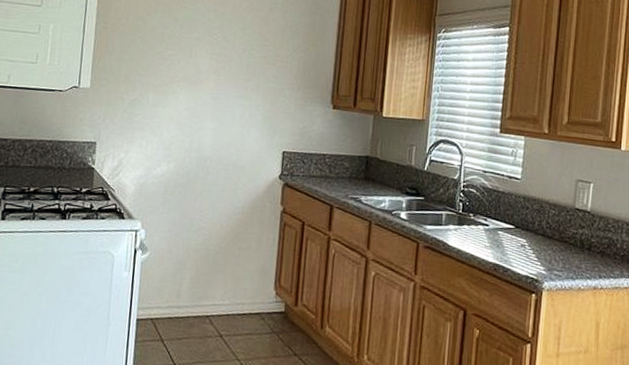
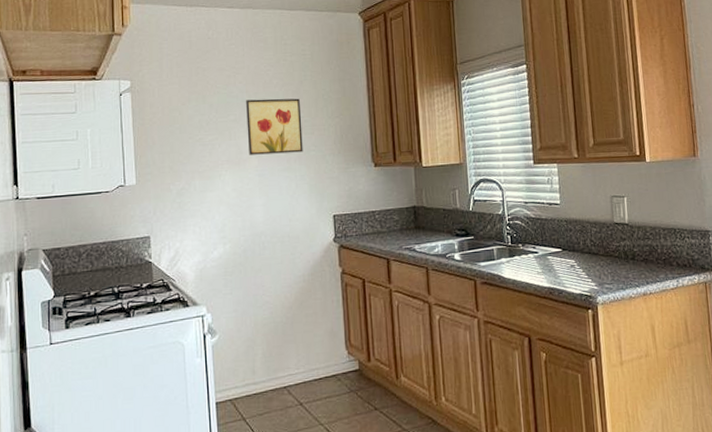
wall art: none [207,19,267,82] -> present [246,98,303,155]

